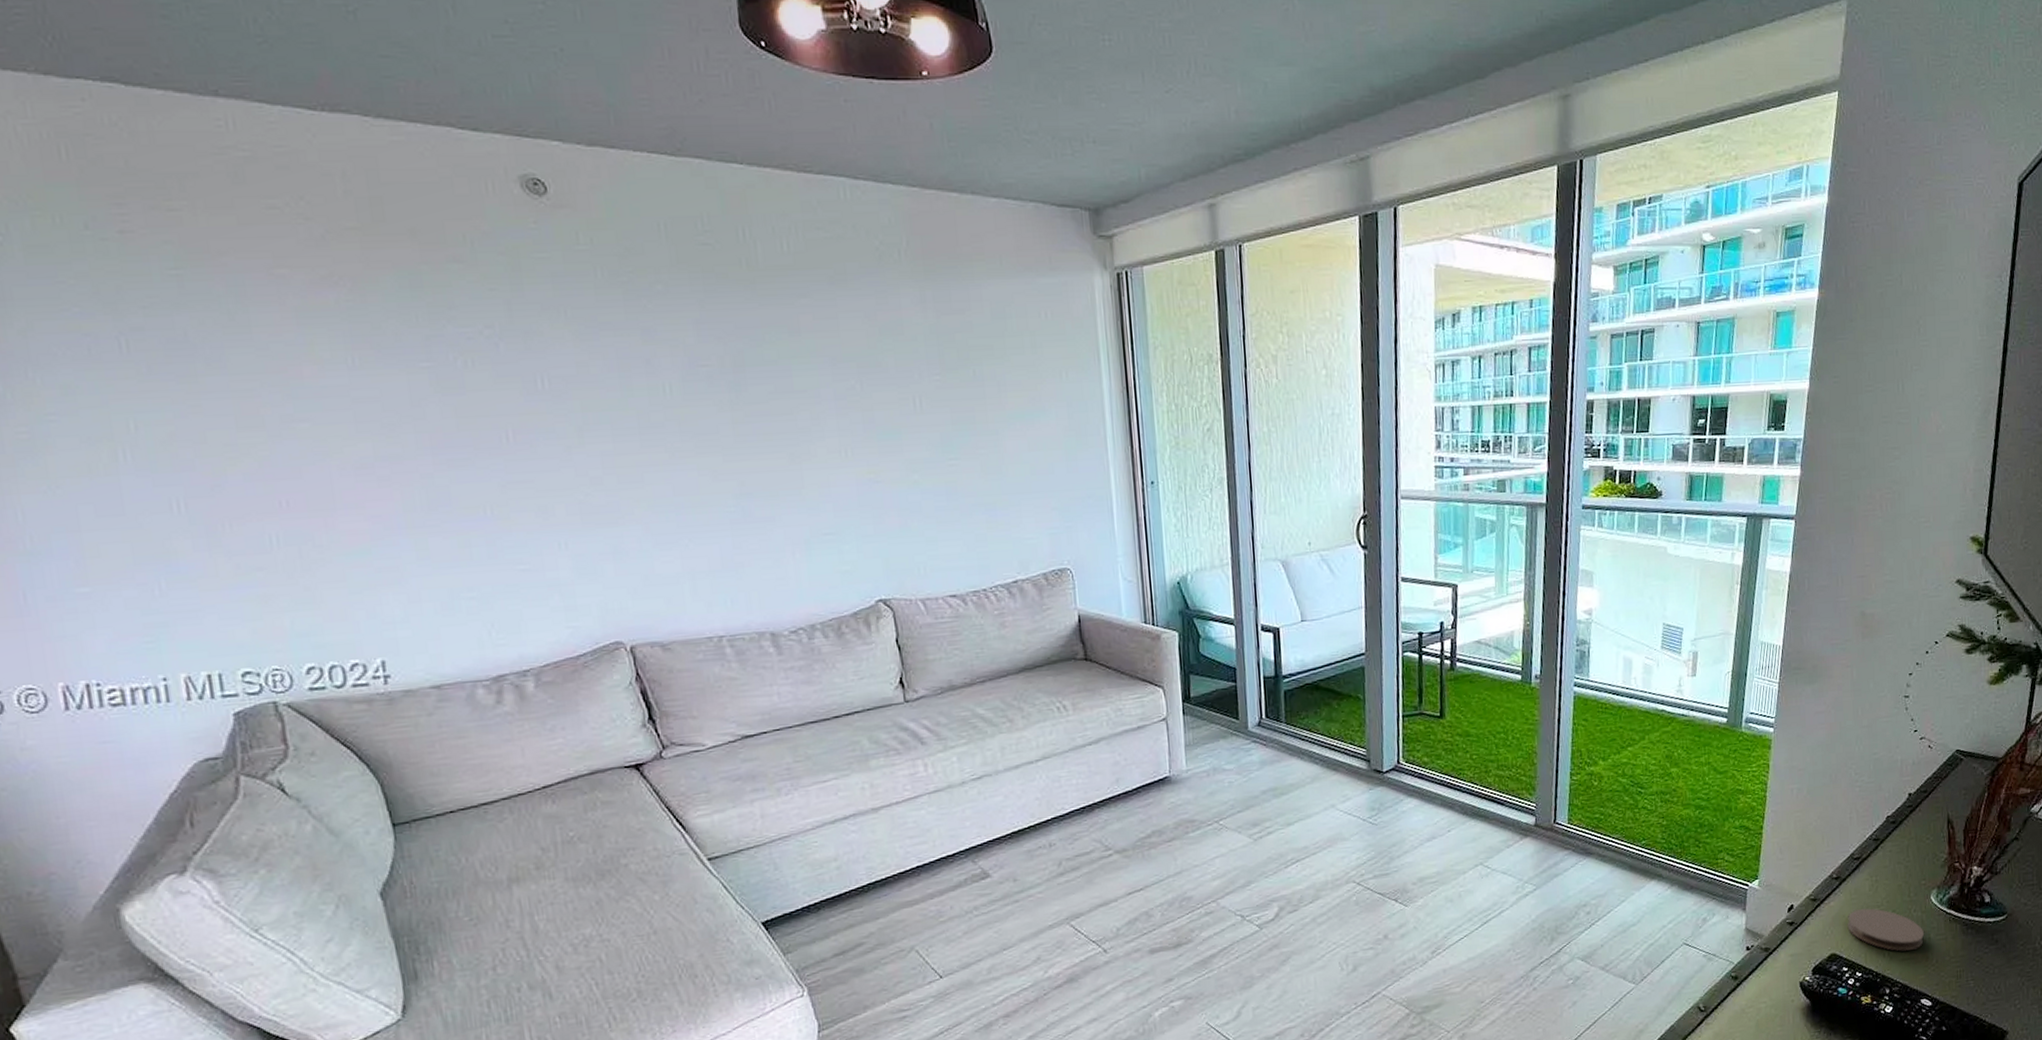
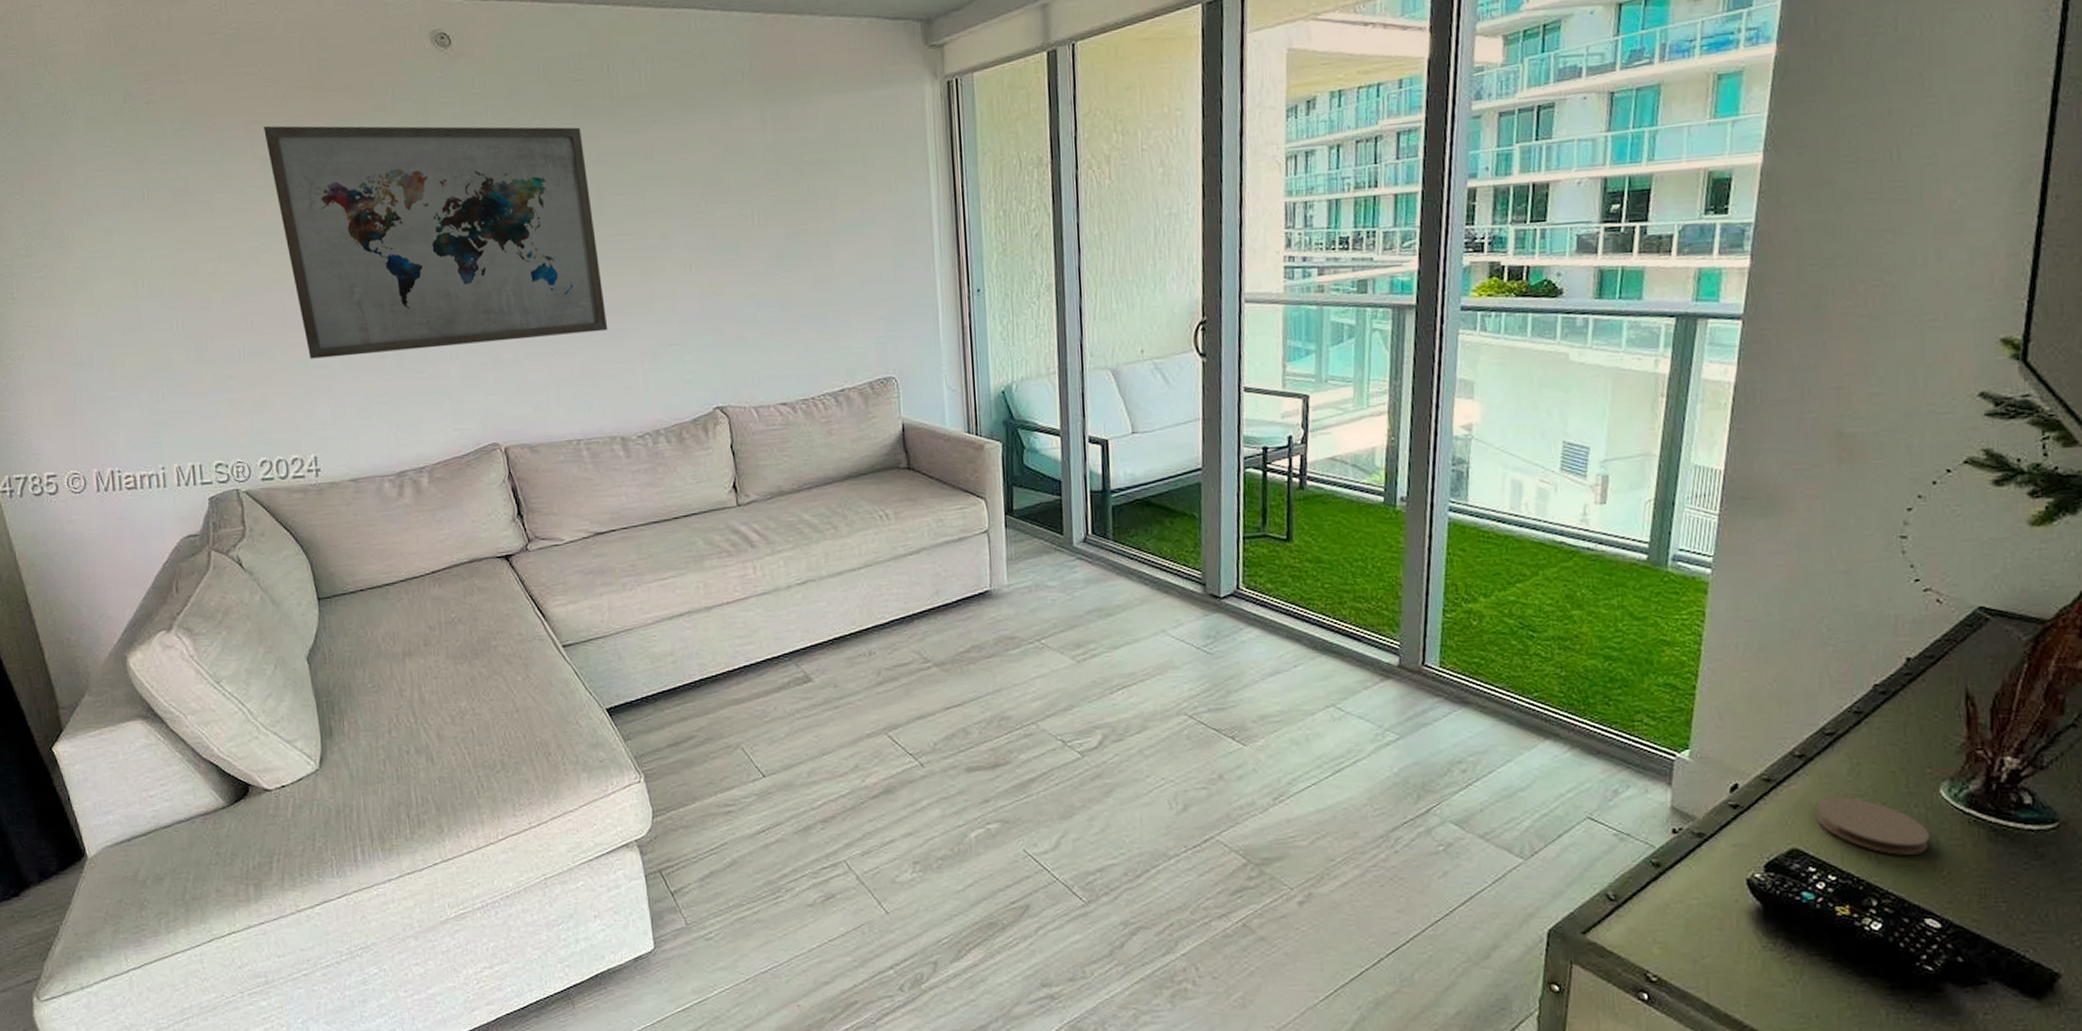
wall art: none [294,270,752,548] -> present [263,125,608,359]

